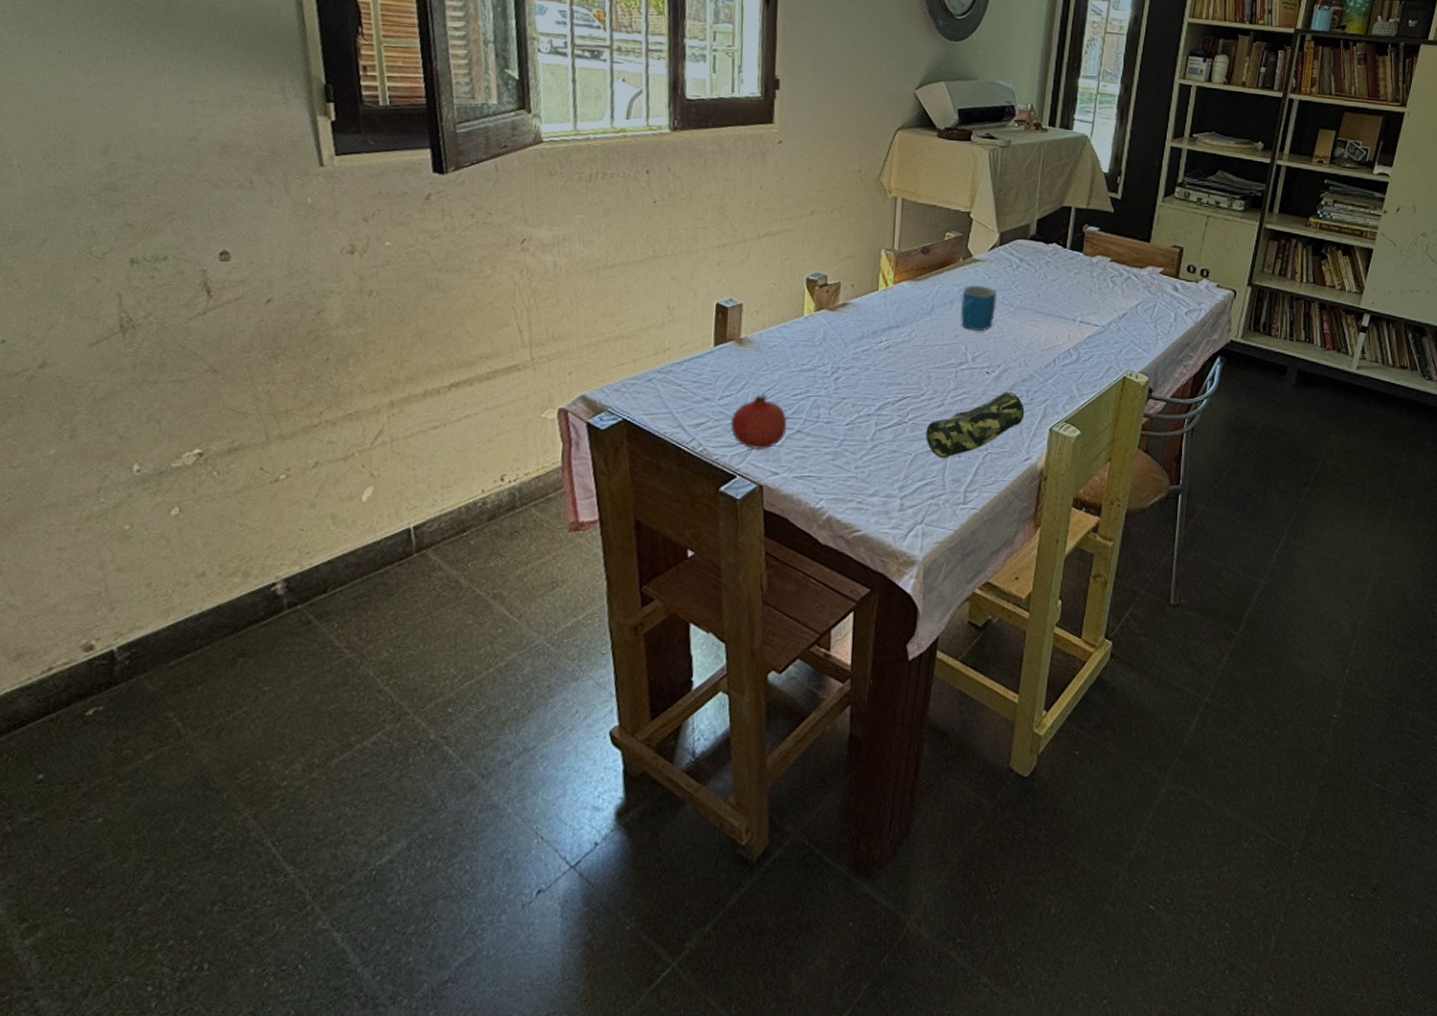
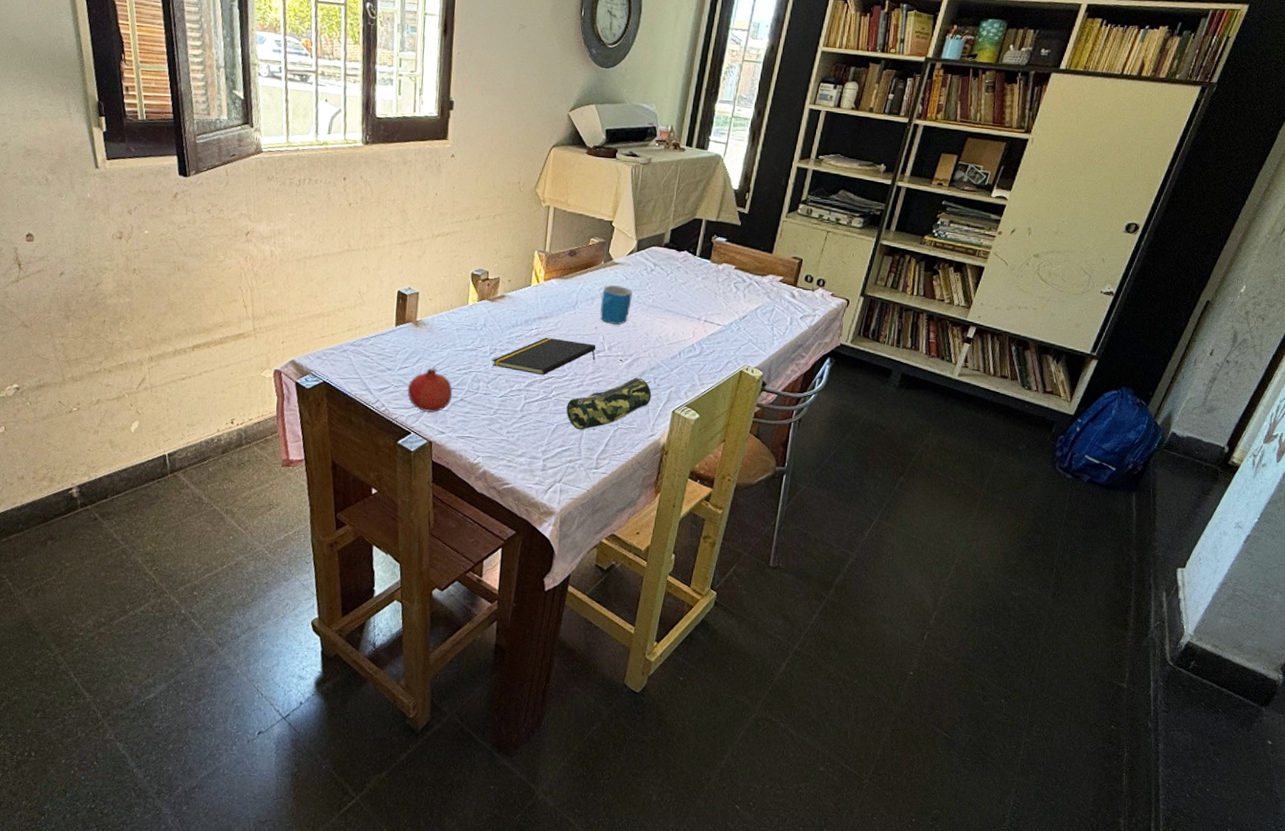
notepad: none [834,350,958,396] -> present [492,337,596,376]

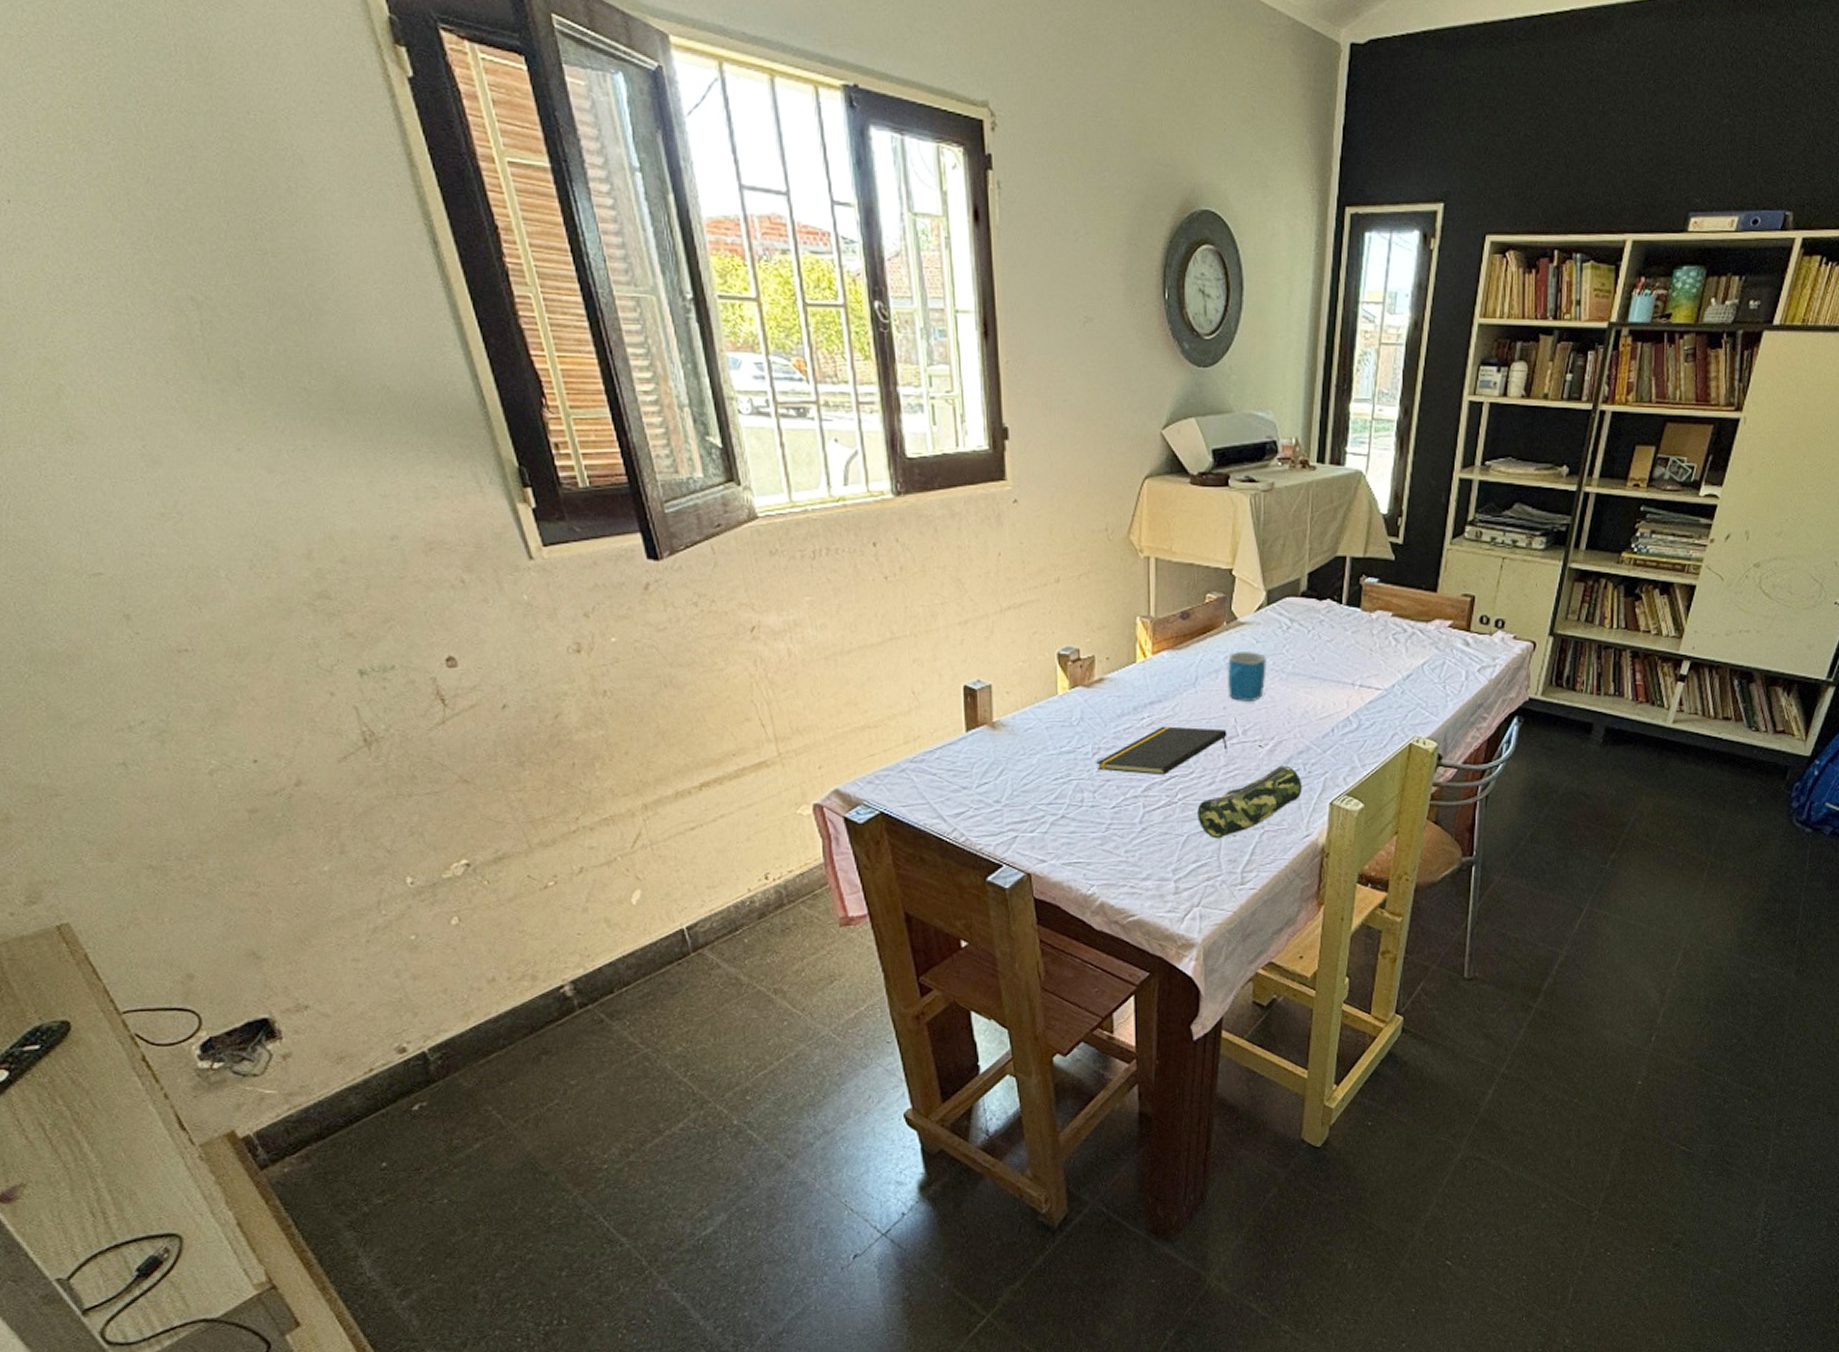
fruit: present [407,367,453,413] -> none [991,779,1051,837]

